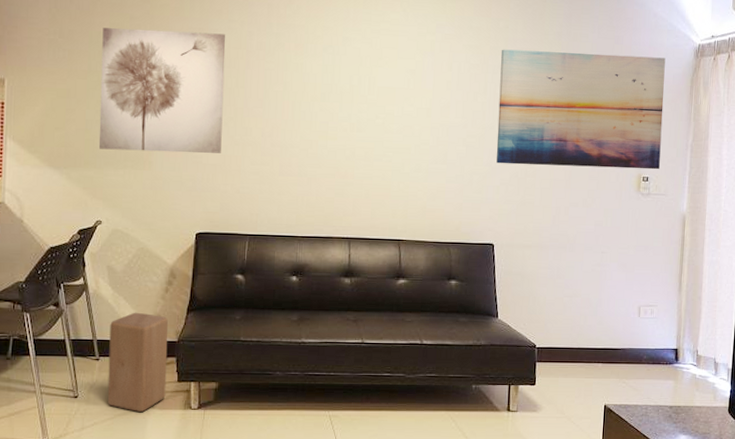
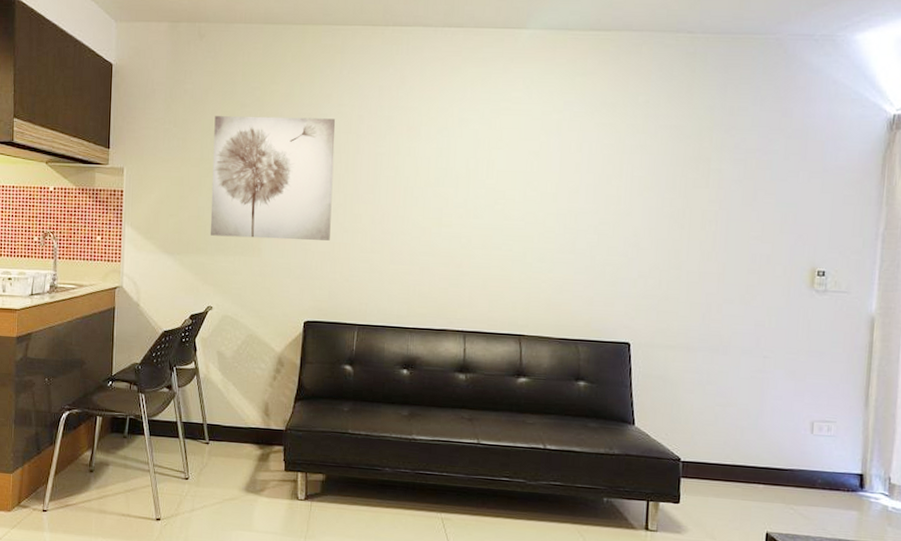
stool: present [107,312,168,412] -> none [216,398,276,499]
wall art: present [496,49,666,170] -> none [633,126,849,263]

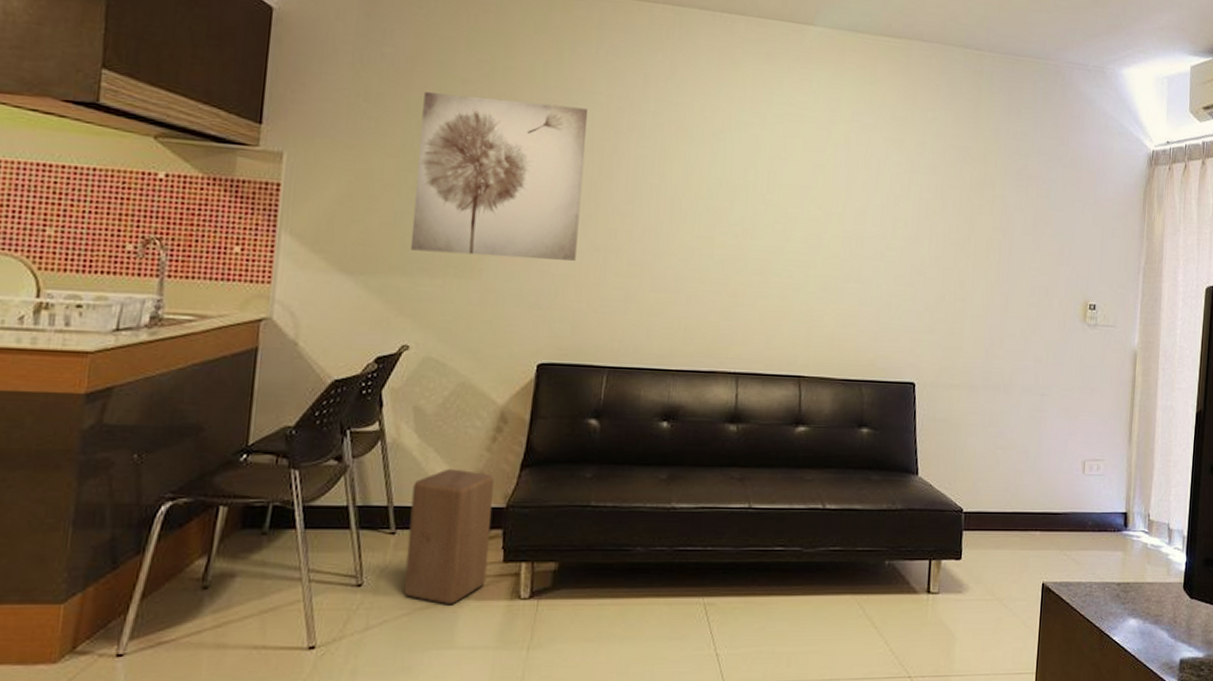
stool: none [216,398,276,499] -> present [403,468,494,604]

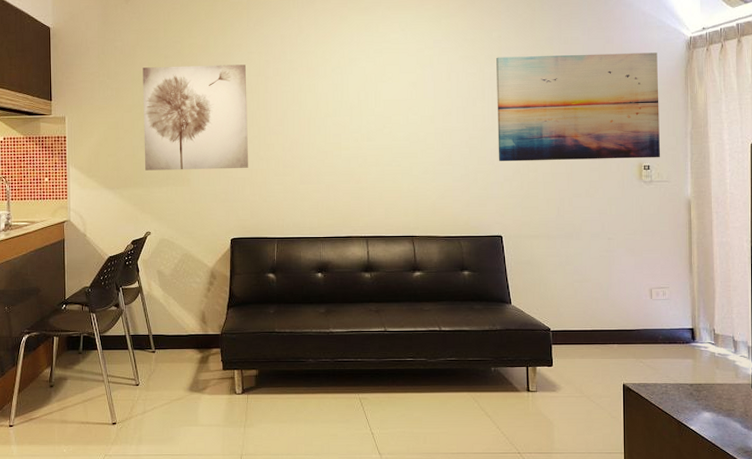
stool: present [403,468,494,604] -> none [162,310,213,397]
wall art: none [920,145,1116,297] -> present [496,52,660,162]

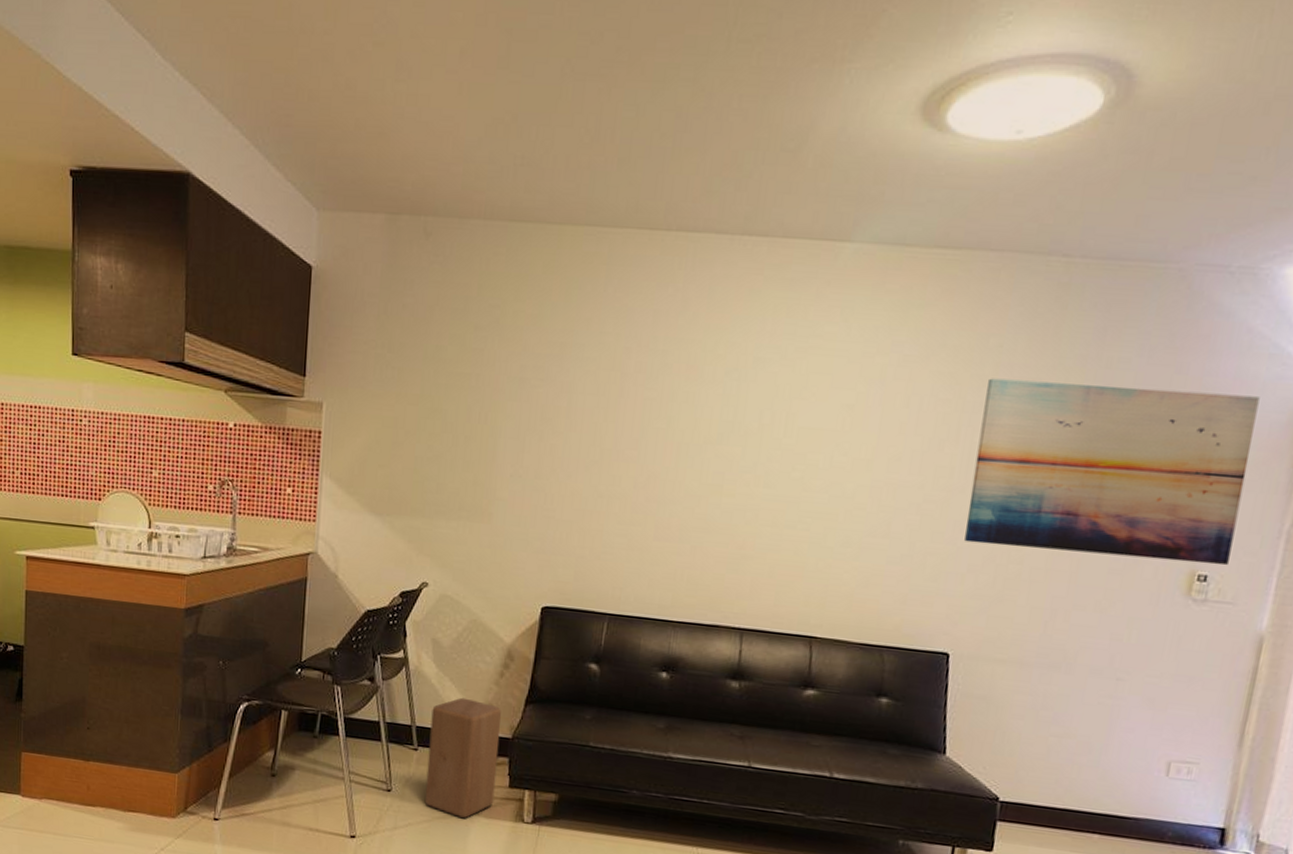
wall art: present [143,64,248,171] -> none [429,340,594,507]
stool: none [162,310,213,397] -> present [424,697,501,818]

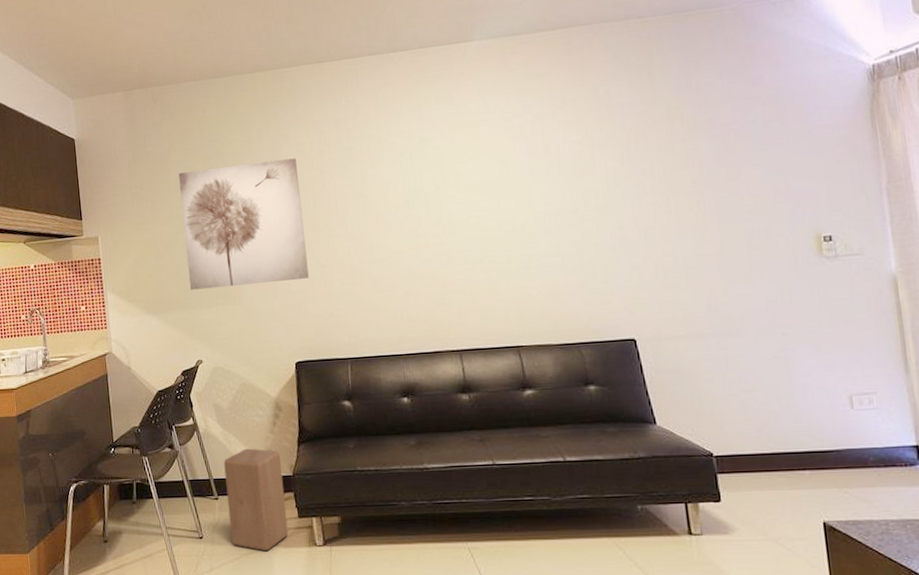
wall art: none [429,340,594,507] -> present [179,158,309,290]
wall art: present [964,378,1260,566] -> none [607,89,846,247]

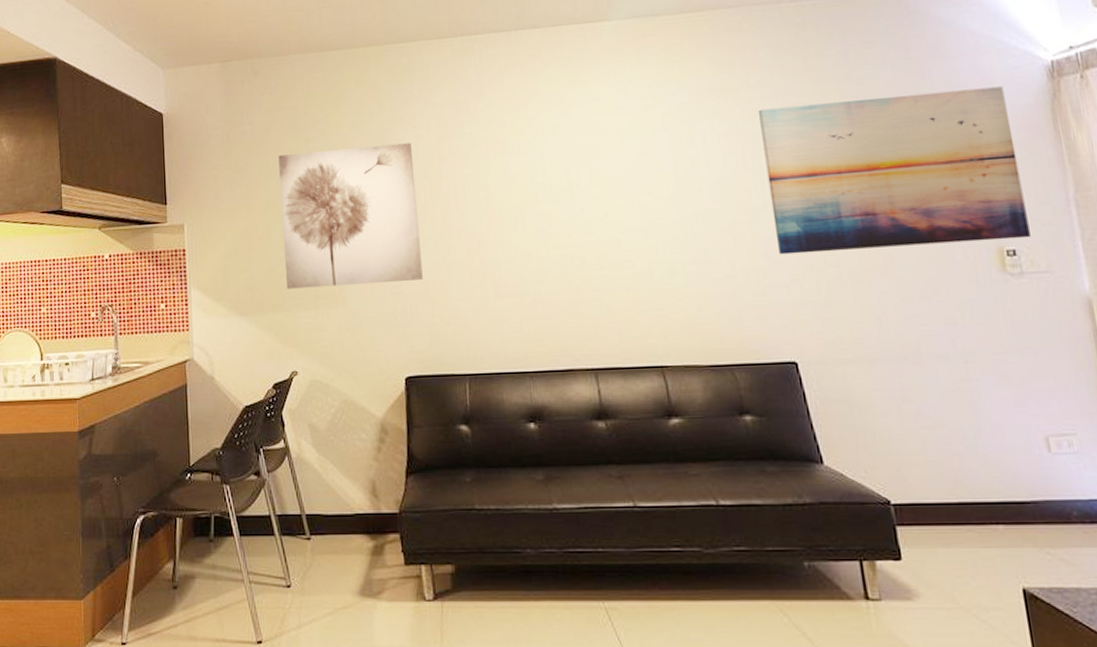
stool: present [224,448,289,551] -> none [318,478,393,604]
wall art: none [607,89,846,247] -> present [759,86,1031,255]

